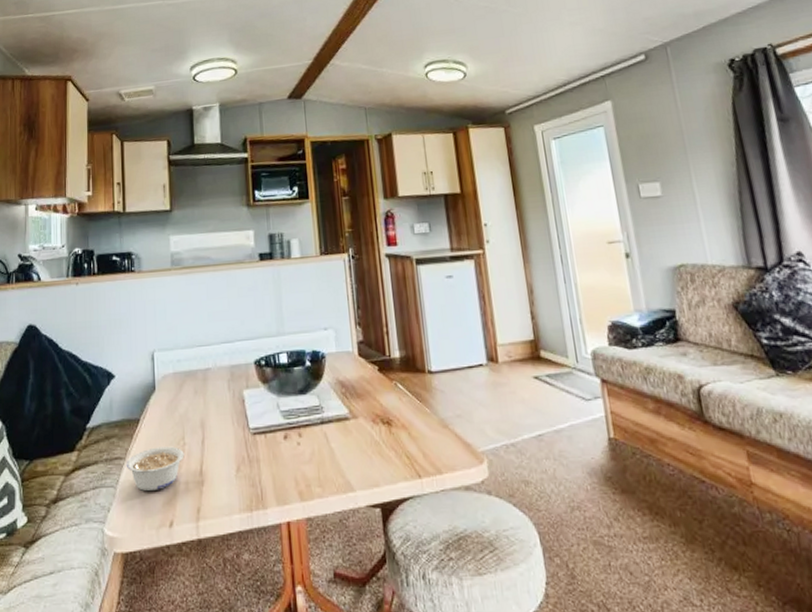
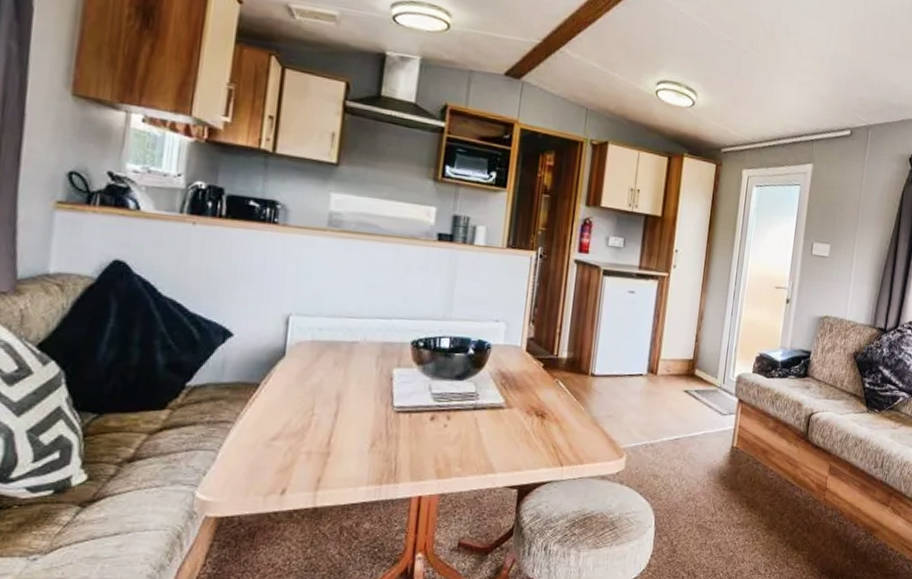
legume: present [126,446,184,491] -> none [234,414,311,458]

